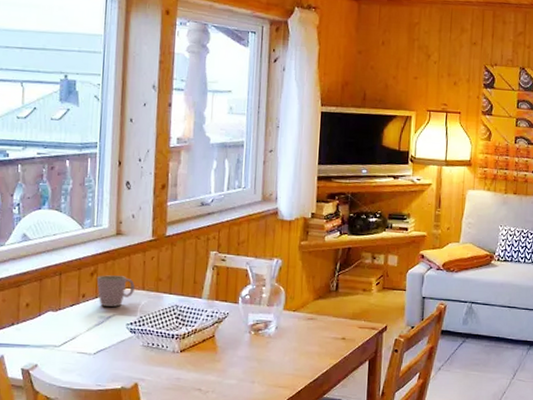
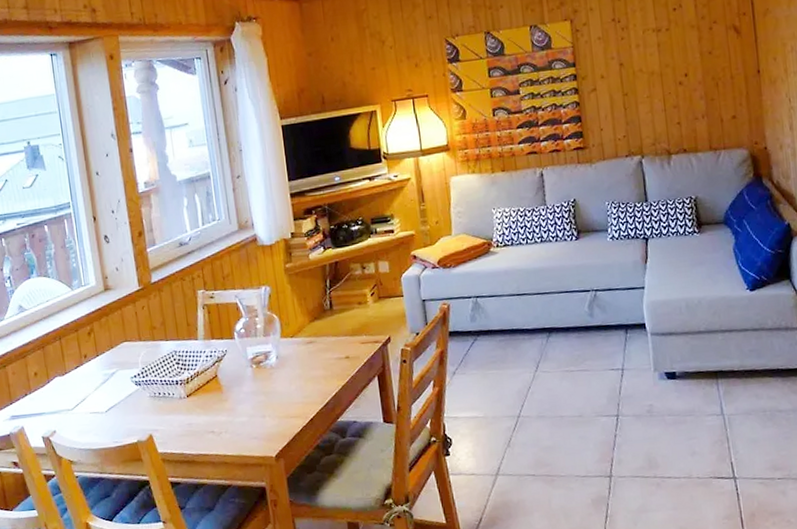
mug: present [96,275,135,307] -> none [94,330,132,363]

